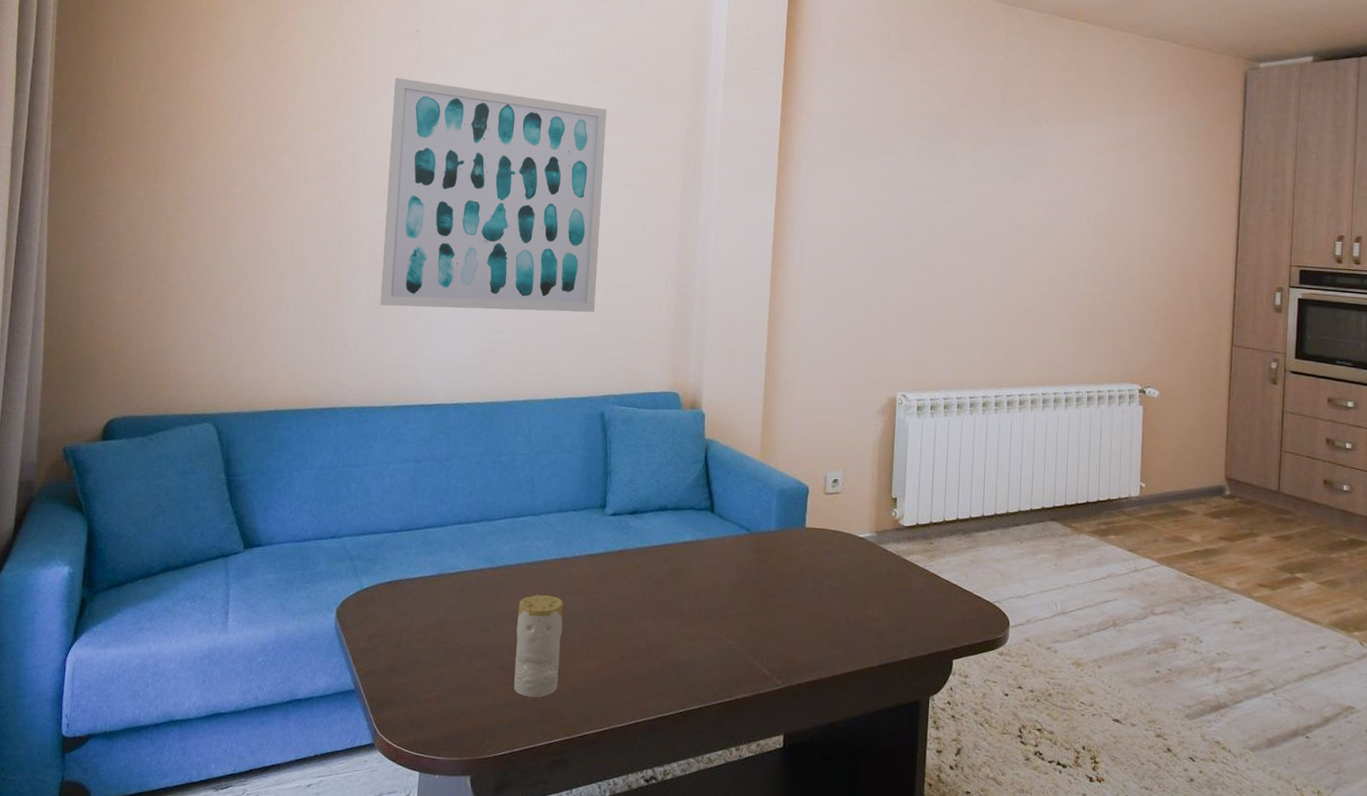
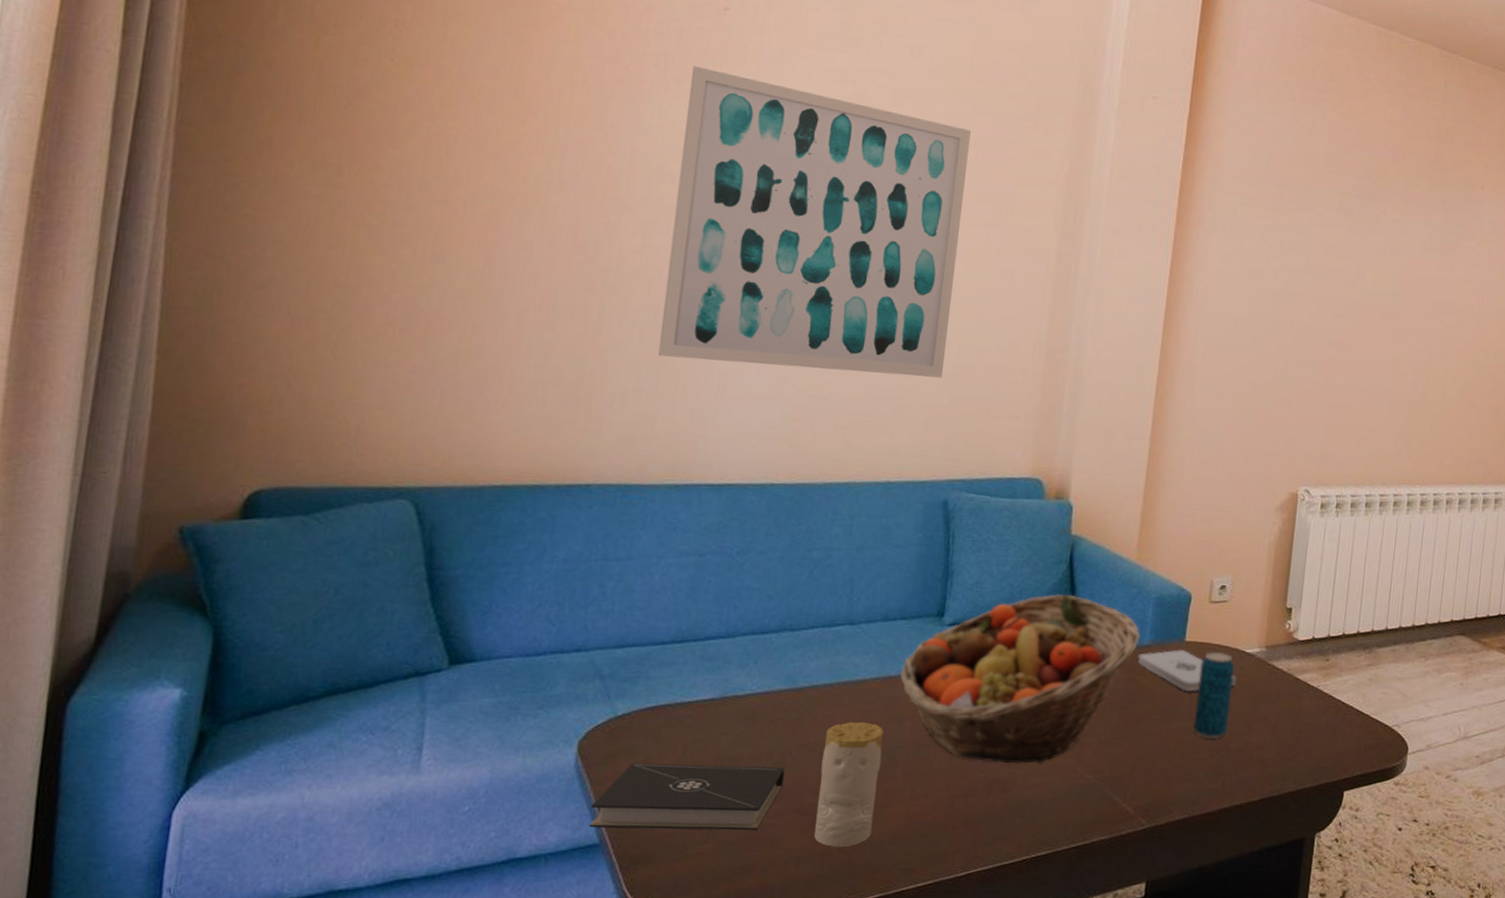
book: none [347,626,489,682] -> present [589,763,785,831]
fruit basket: none [573,489,767,632] -> present [899,594,1140,764]
notepad: none [766,534,852,571] -> present [1137,649,1236,692]
beverage can: none [816,537,849,612] -> present [1193,652,1234,739]

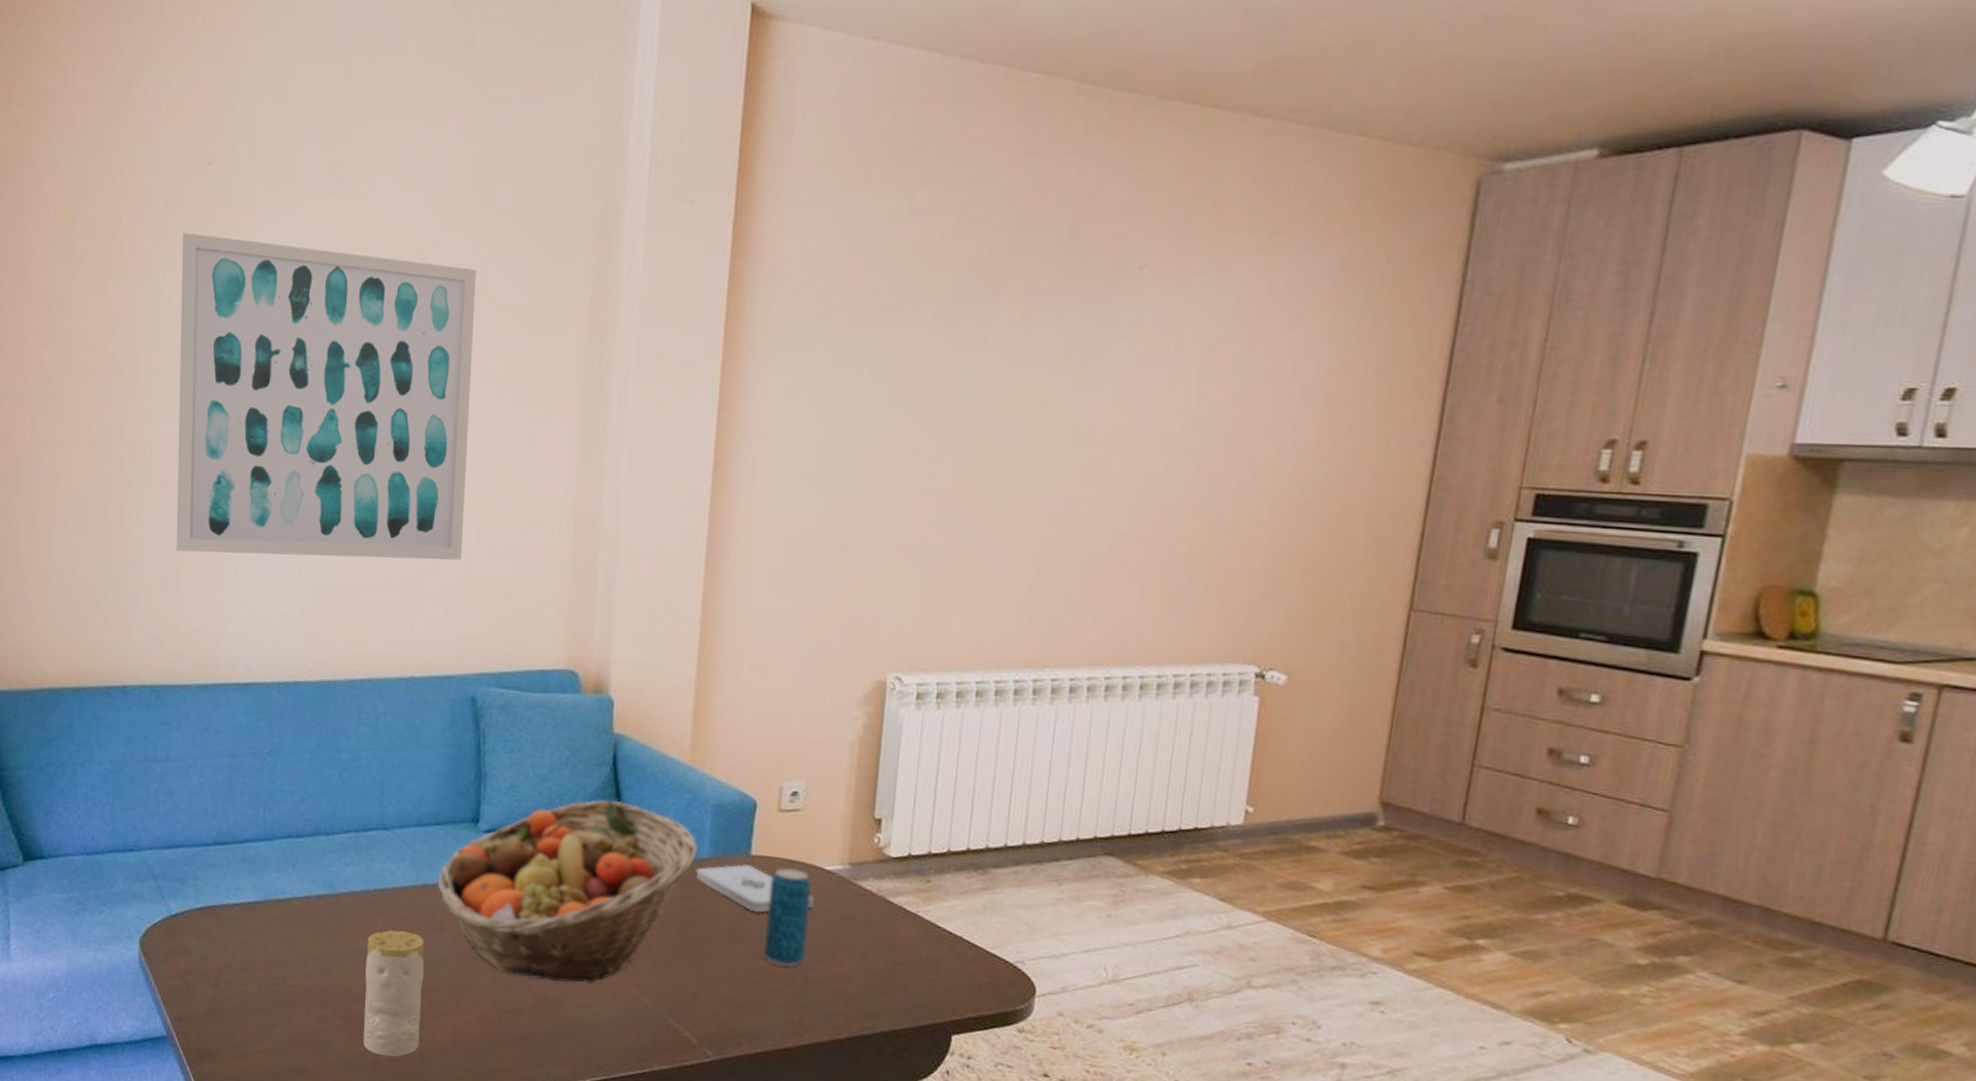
book: present [589,763,785,831] -> none [156,961,330,1034]

